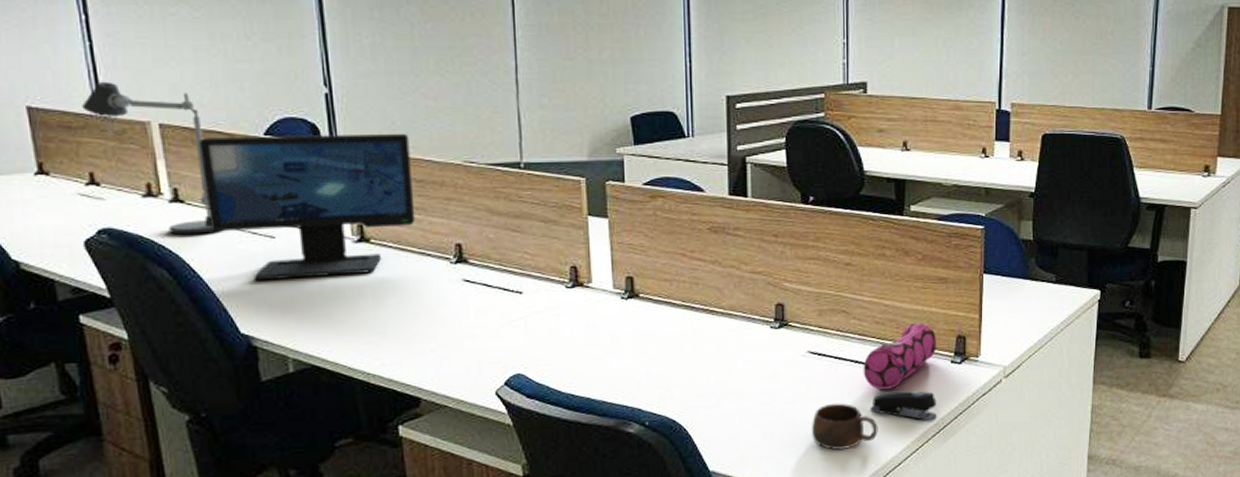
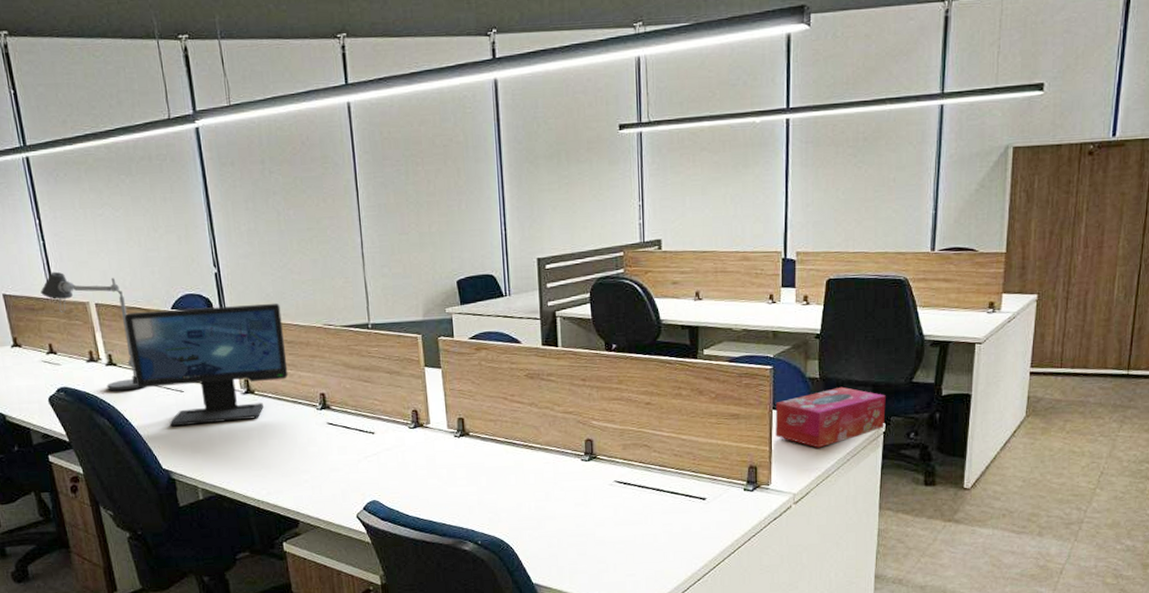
cup: present [812,403,878,450] -> none [620,526,679,567]
pencil case: present [863,323,936,390] -> none [664,455,730,515]
stapler: present [869,390,937,421] -> none [670,515,731,543]
tissue box: none [986,250,1101,317] -> present [775,386,886,448]

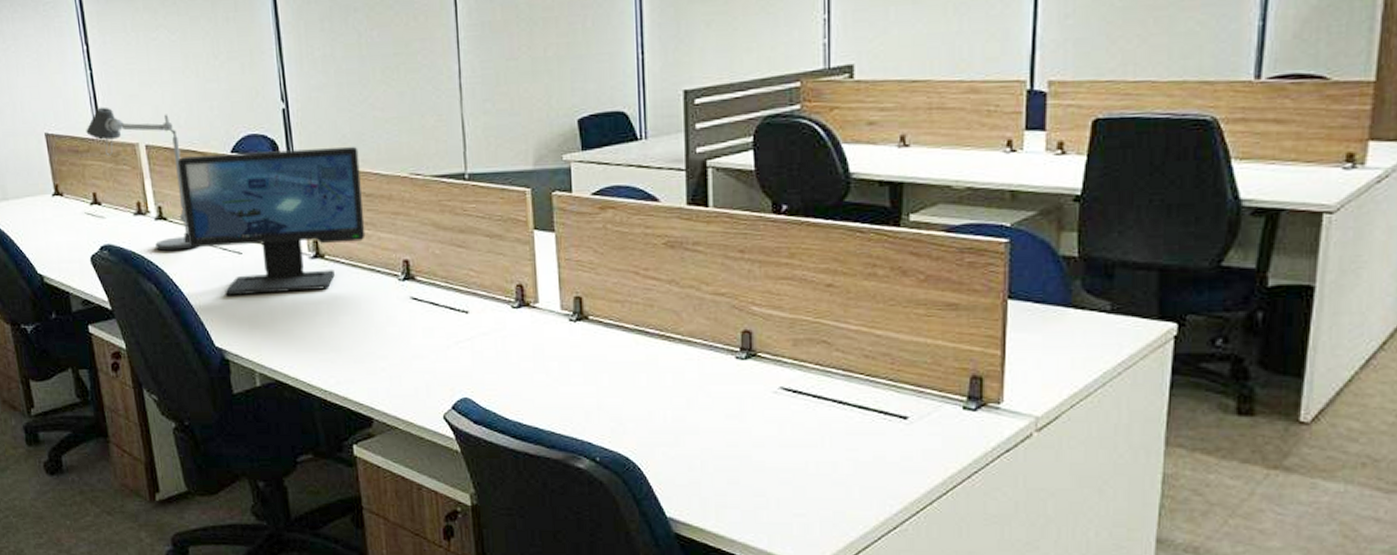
tissue box: present [775,386,886,448] -> none [1011,270,1179,355]

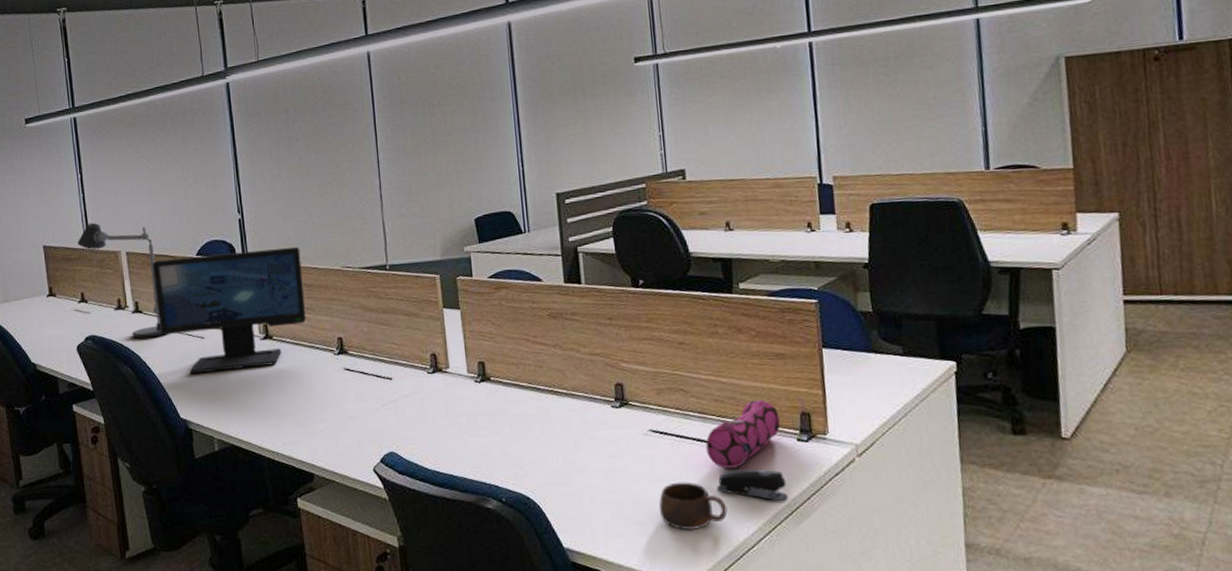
cup: none [785,450,868,505] -> present [659,482,728,530]
pencil case: none [848,358,943,437] -> present [705,400,780,469]
stapler: none [856,439,943,479] -> present [715,469,788,502]

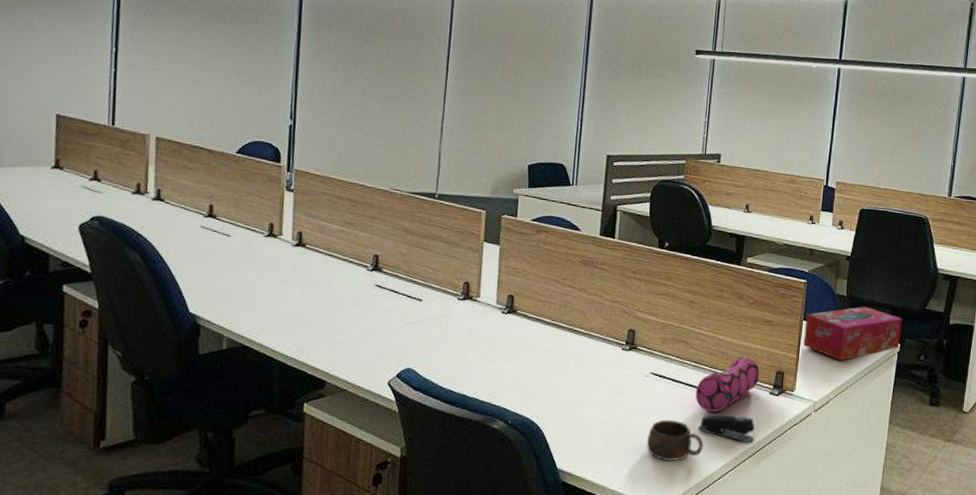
desk lamp: present [77,222,162,339] -> none [99,100,189,228]
computer monitor: present [152,246,307,375] -> none [181,151,350,272]
tissue box: none [825,321,956,391] -> present [803,306,902,361]

